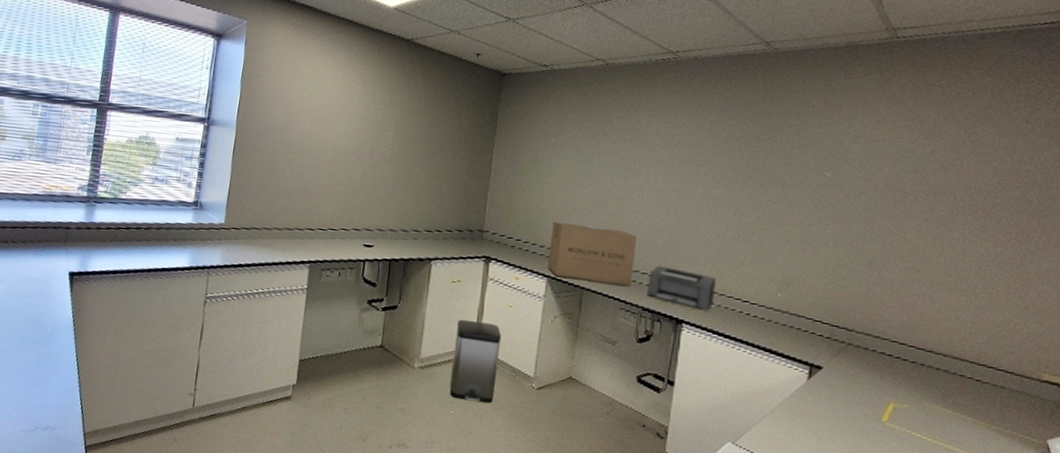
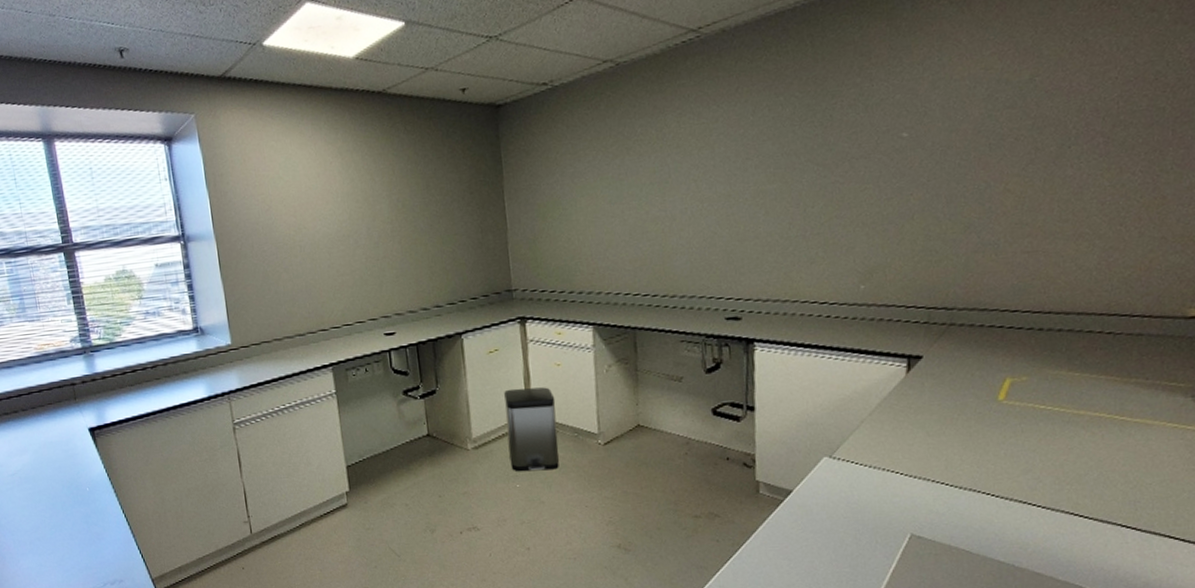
box: present [547,221,638,287] -> none [587,255,689,322]
printer: present [647,265,716,310] -> none [707,283,787,323]

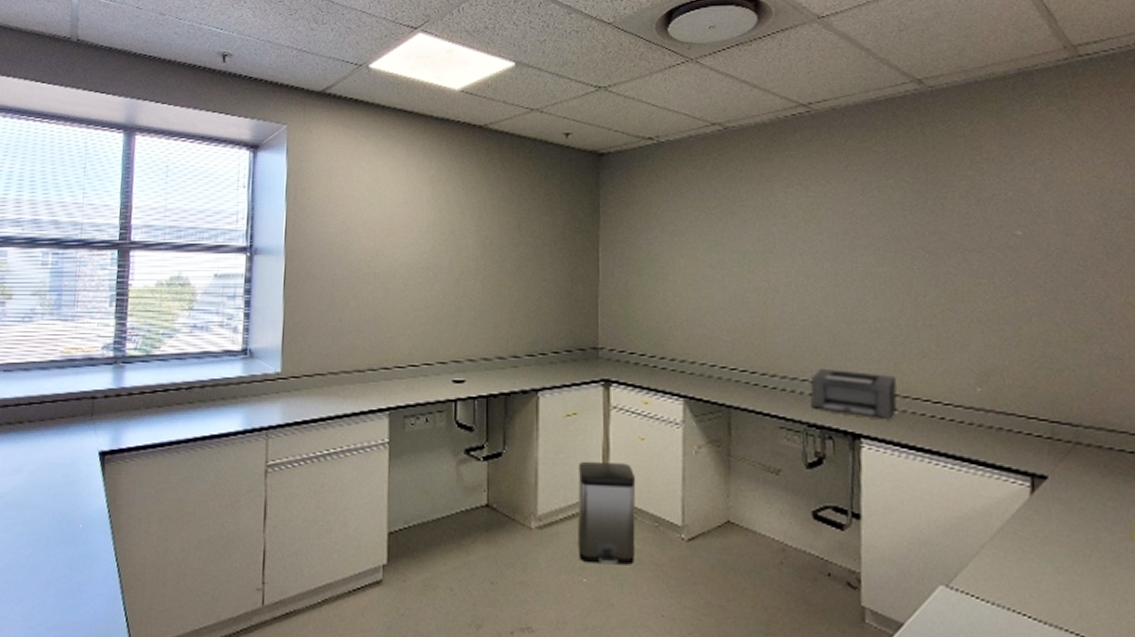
printer: none [707,283,787,323] -> present [810,368,897,419]

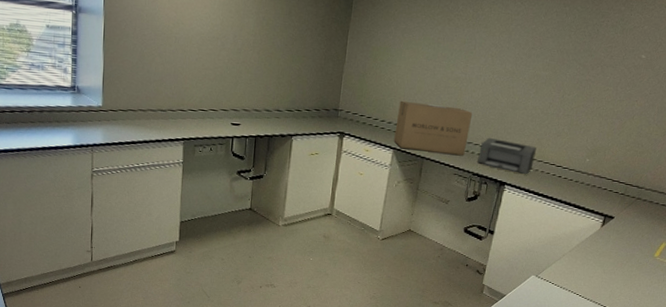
pedal bin: present [578,461,636,565] -> none [309,185,354,252]
box: none [681,327,790,400] -> present [394,100,473,156]

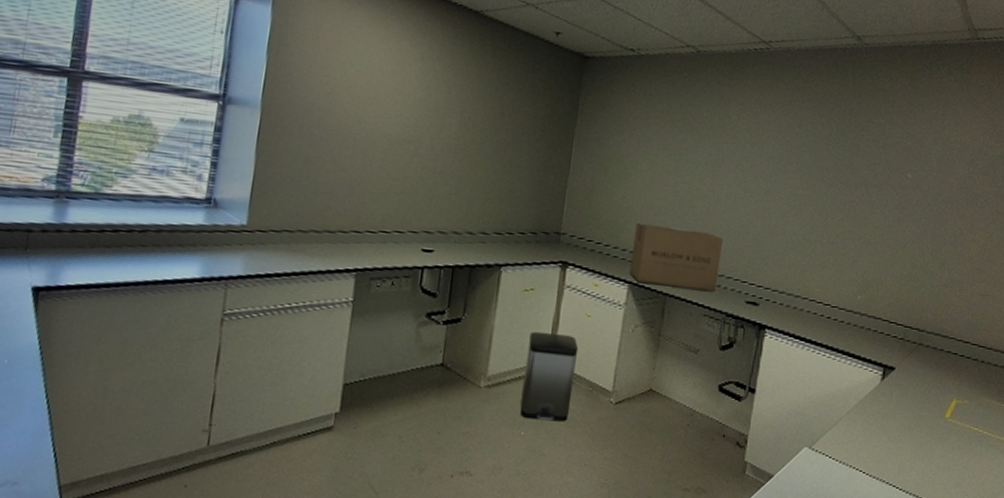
pedal bin: none [309,185,354,252] -> present [520,331,579,422]
printer: present [477,137,536,174] -> none [731,268,800,315]

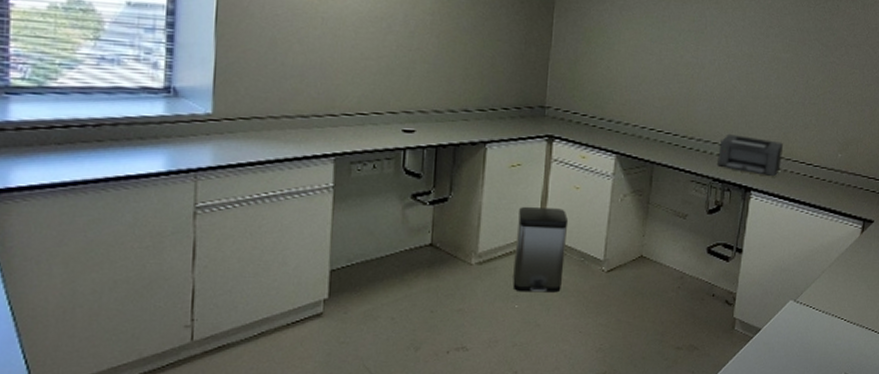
box: present [629,222,724,293] -> none [616,92,709,158]
printer: none [731,268,800,315] -> present [717,133,783,176]

